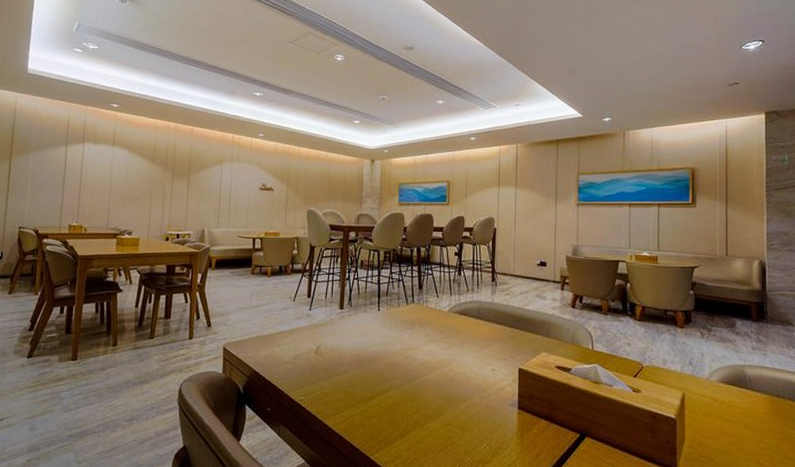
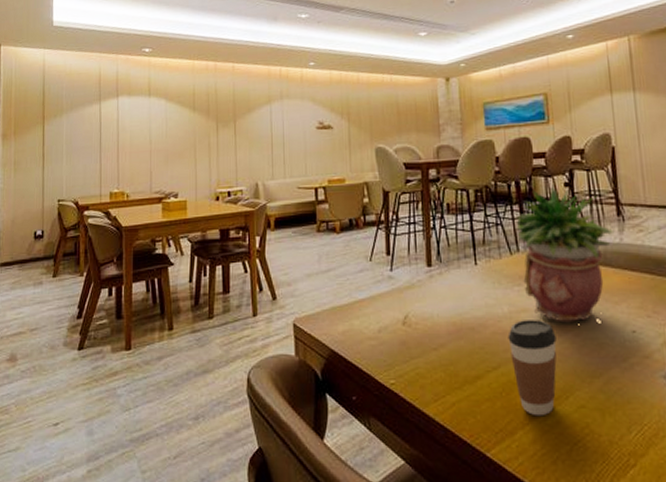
coffee cup: none [397,356,435,430] -> present [508,320,557,417]
potted plant: none [414,253,488,360] -> present [516,184,615,322]

